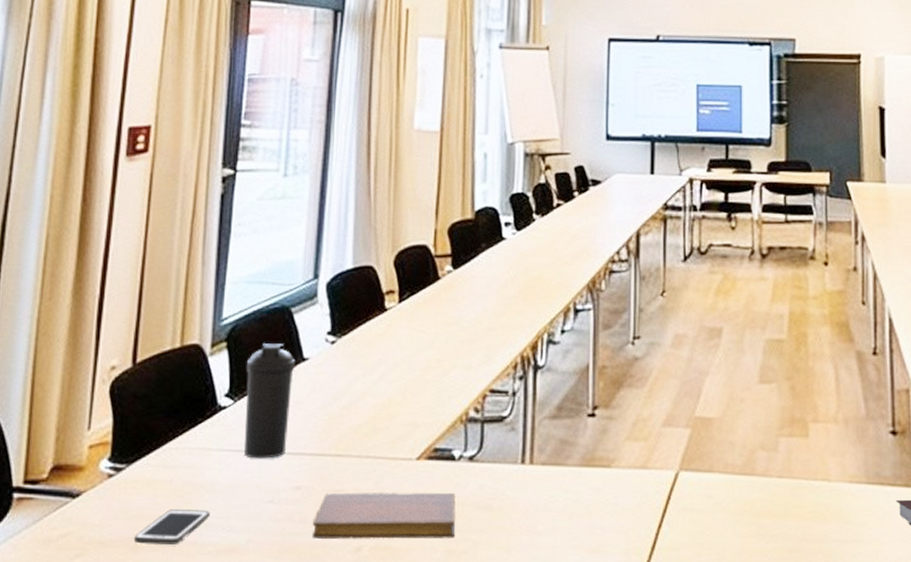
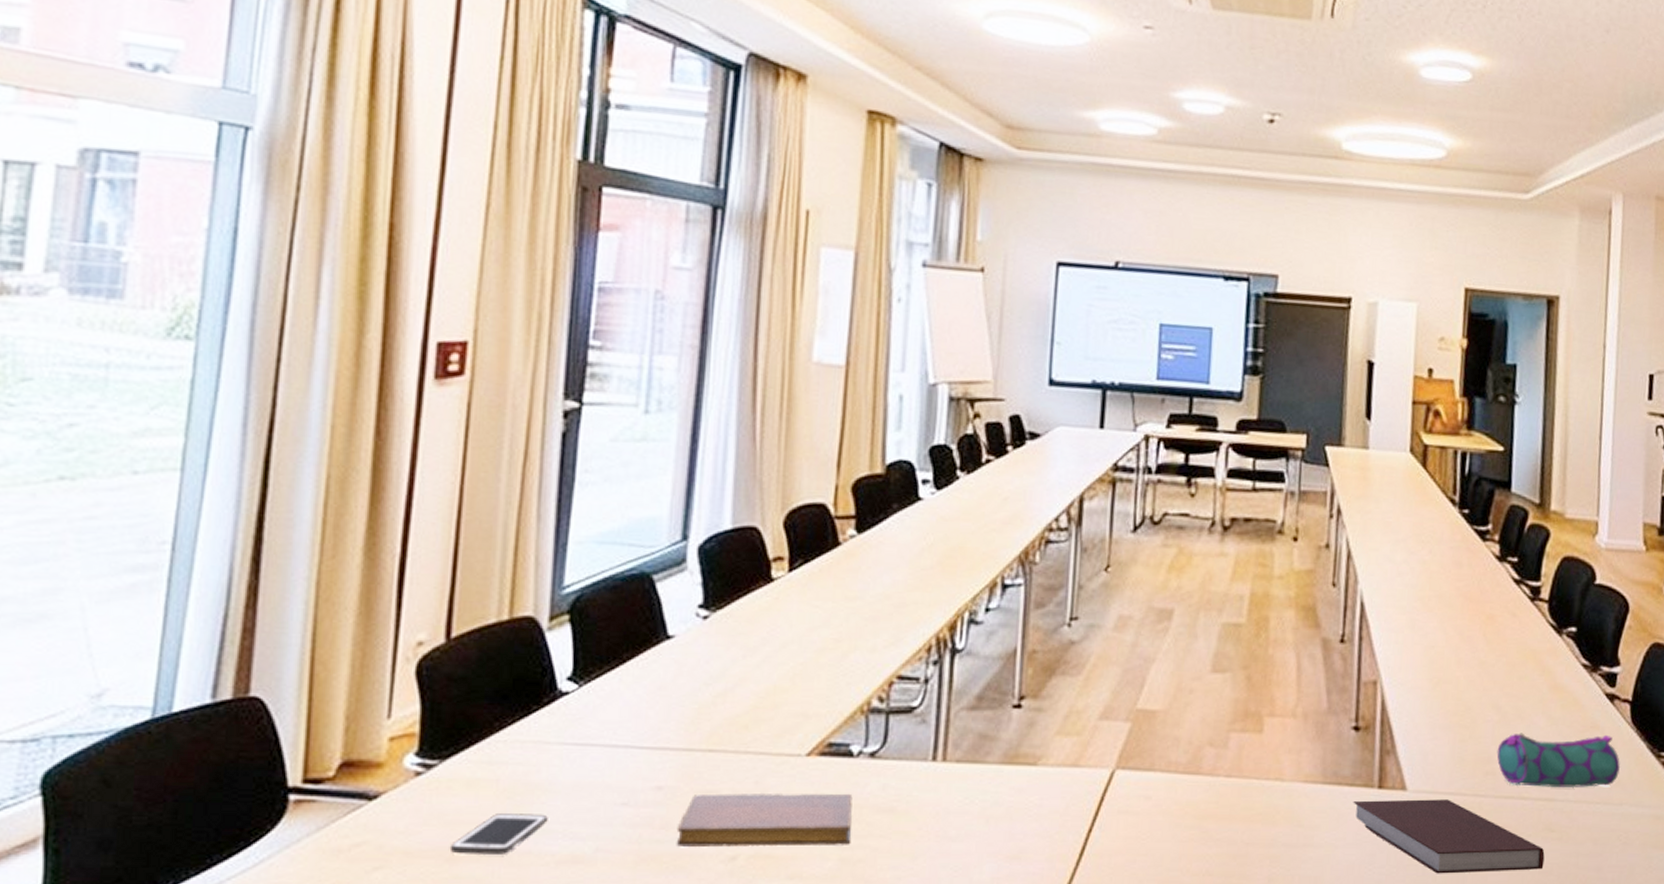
water bottle: present [244,343,295,459] -> none [592,617,658,754]

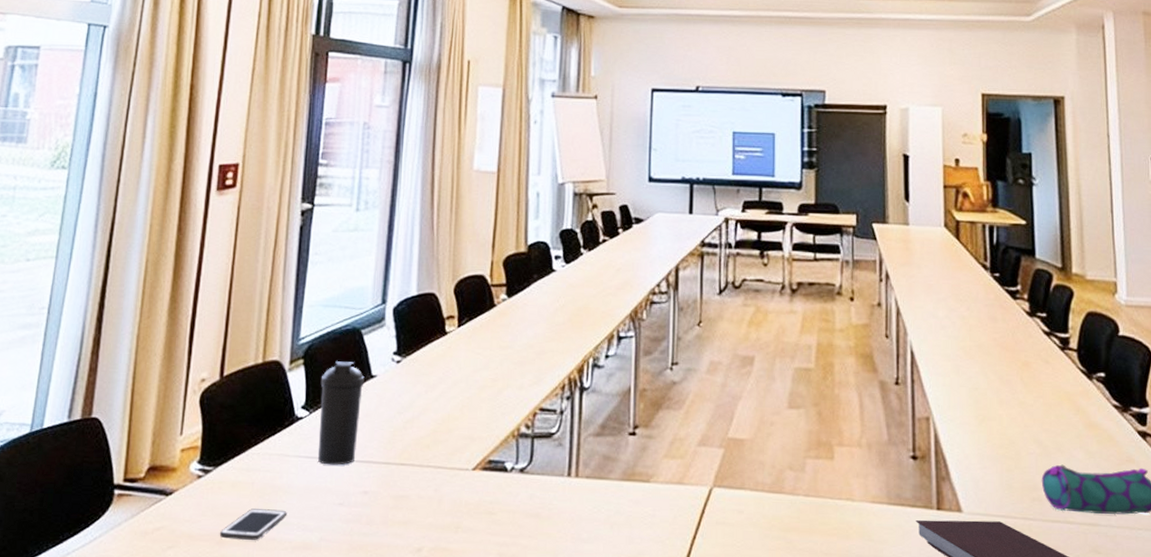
water bottle: none [592,617,658,754] -> present [318,361,365,465]
notebook: present [676,793,853,847] -> none [377,498,507,543]

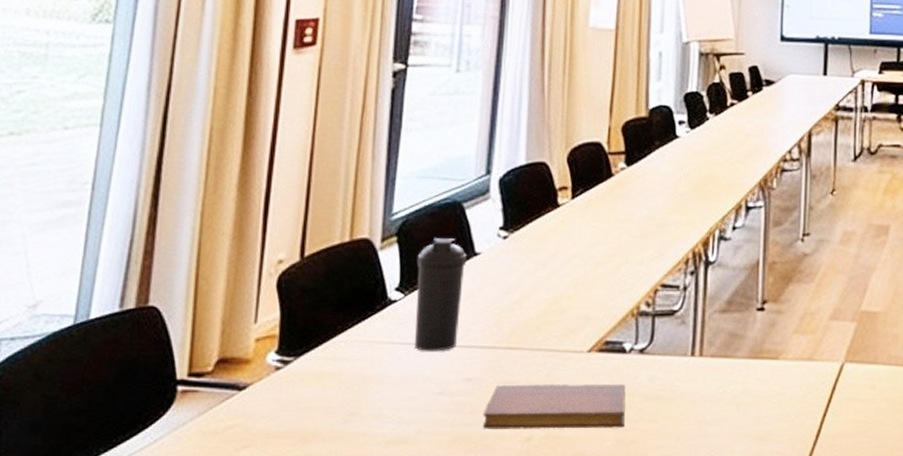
cell phone: present [219,509,287,540] -> none [302,401,380,435]
notebook: none [377,498,507,543] -> present [482,384,626,429]

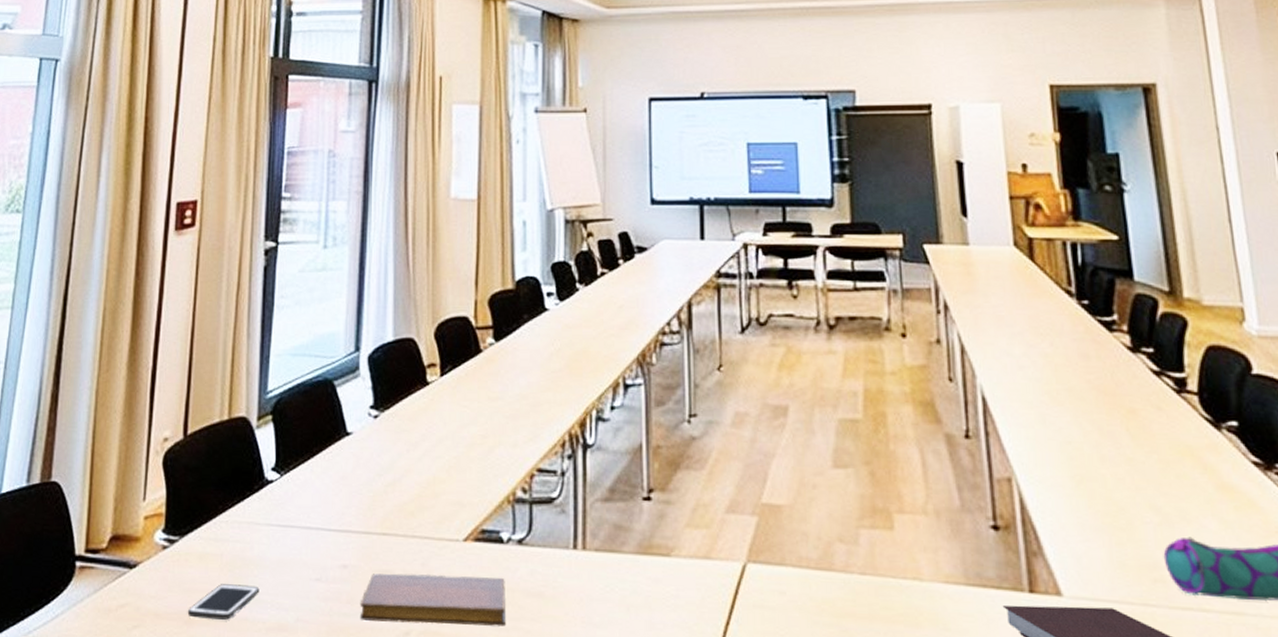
cell phone: none [302,401,380,435] -> present [187,584,260,620]
water bottle: present [415,238,467,351] -> none [291,417,339,535]

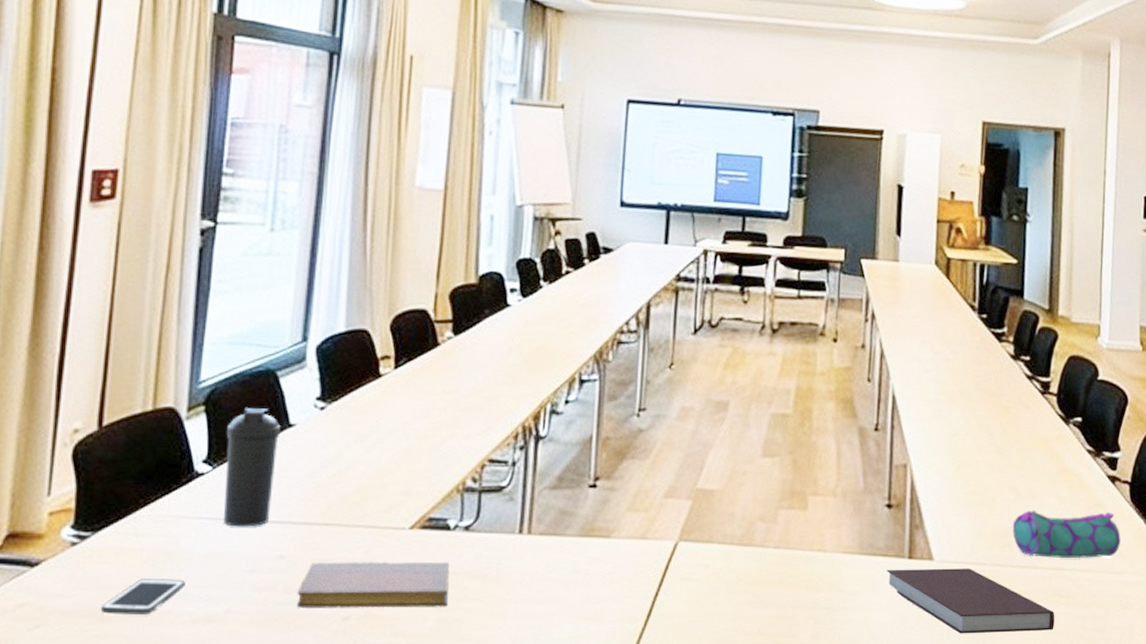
water bottle: none [291,417,339,535] -> present [224,408,281,527]

